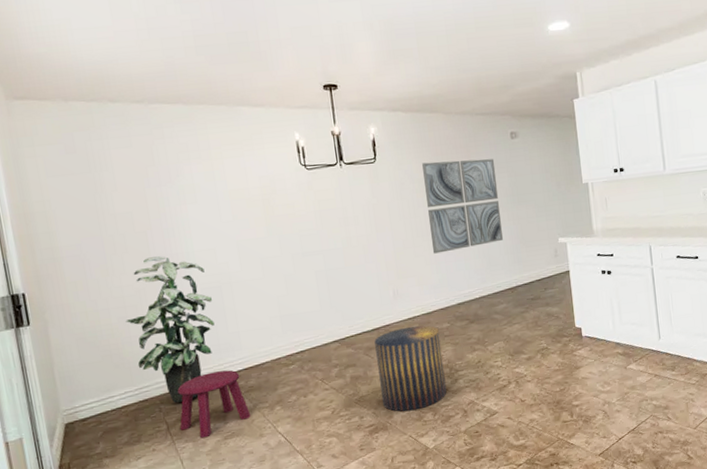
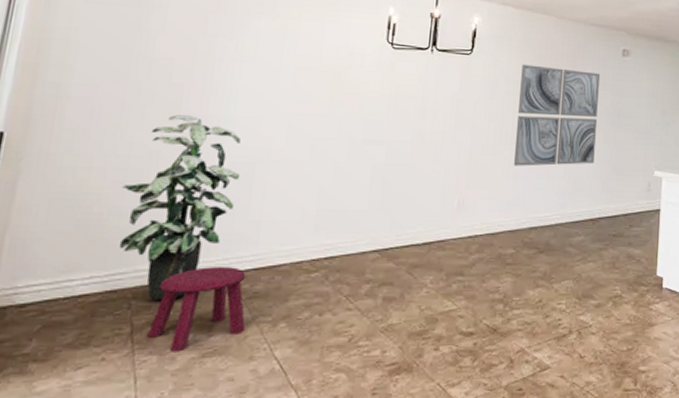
stool: present [374,325,447,412] -> none [414,247,501,352]

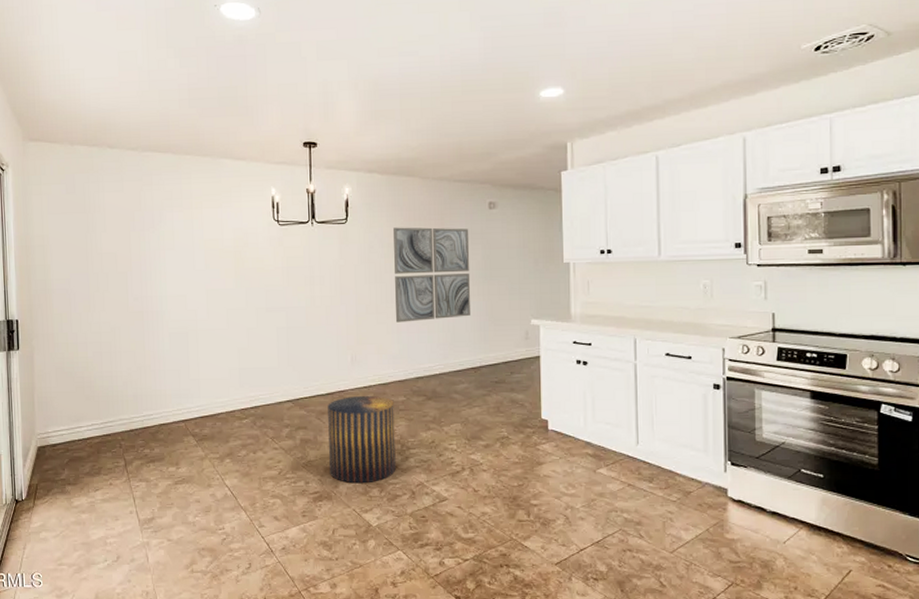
indoor plant: present [119,115,241,300] -> none [100,297,179,441]
stool: present [147,267,246,352] -> none [136,416,202,480]
stool: none [414,247,501,352] -> present [328,396,396,484]

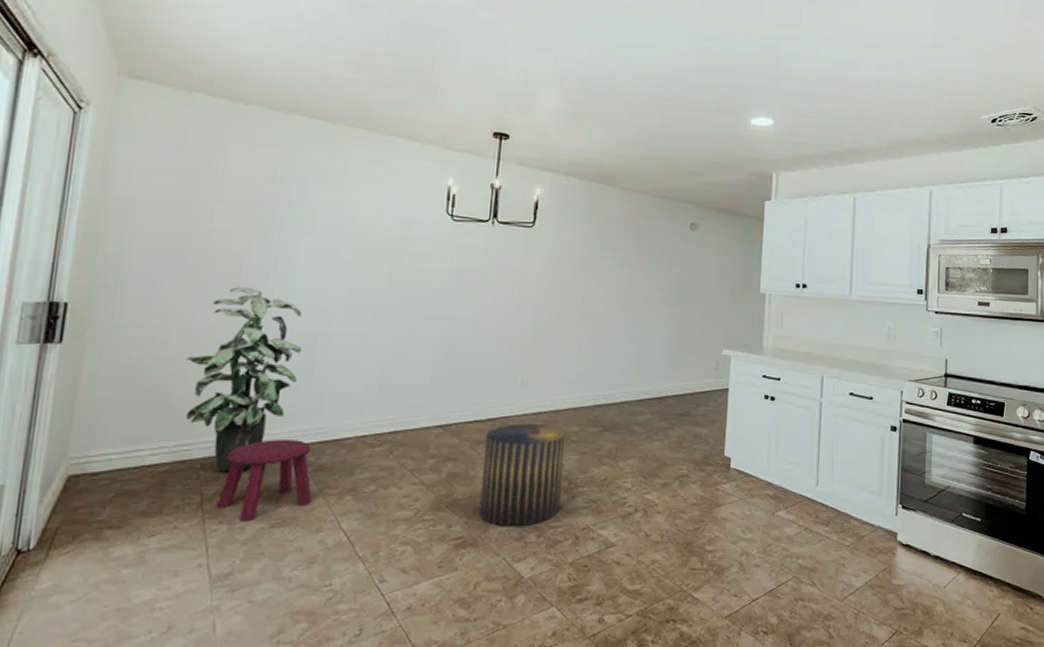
indoor plant: none [100,297,179,441] -> present [185,287,303,471]
stool: none [136,416,202,480] -> present [216,440,313,522]
wall art: present [393,227,471,323] -> none [577,238,667,343]

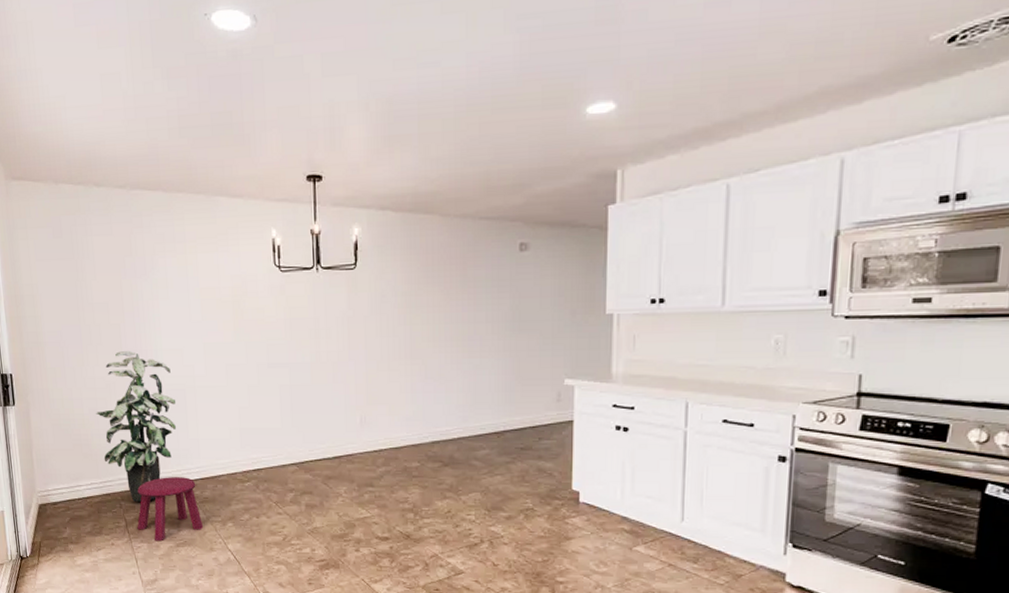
stool: present [479,424,566,527] -> none [335,461,408,553]

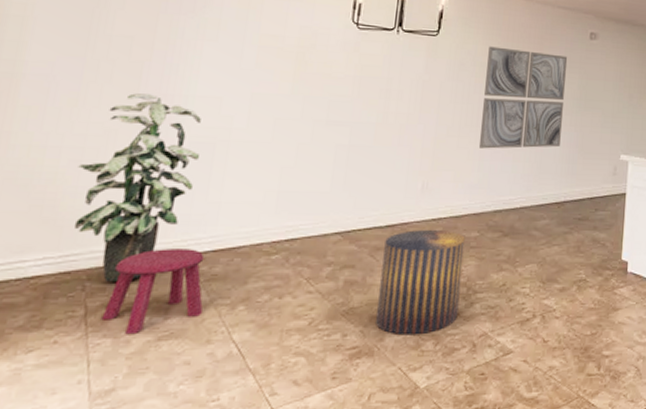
stool: none [335,461,408,553] -> present [376,230,465,336]
wall art: none [408,273,496,381] -> present [478,46,568,149]

